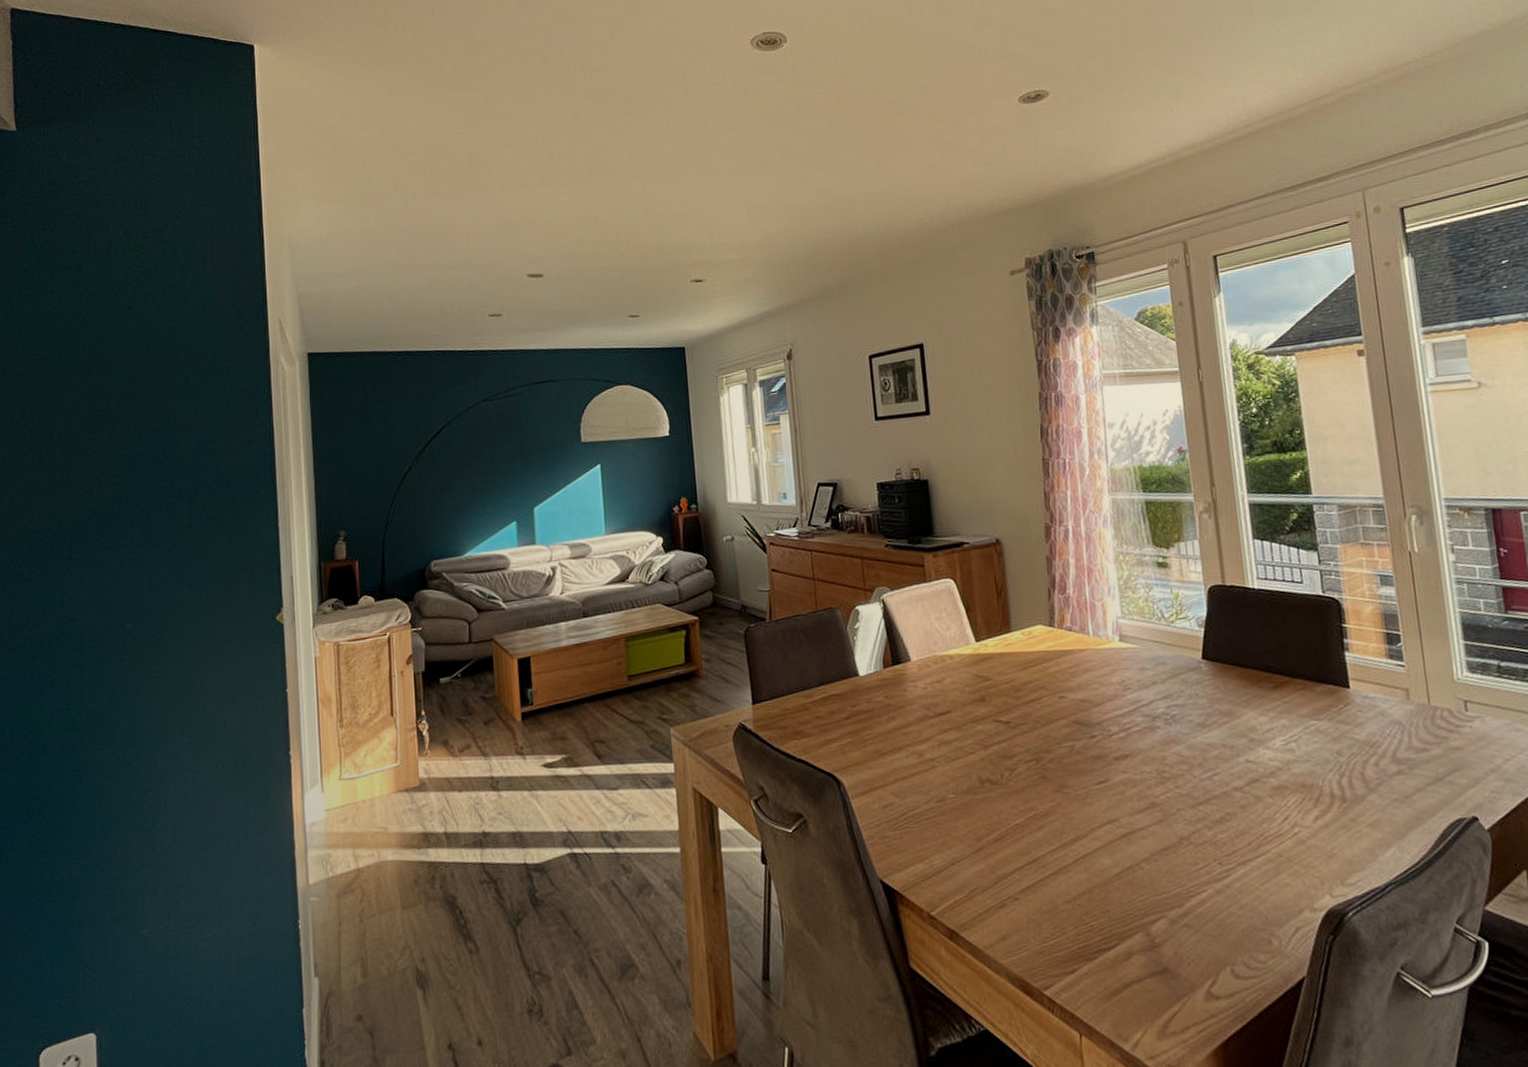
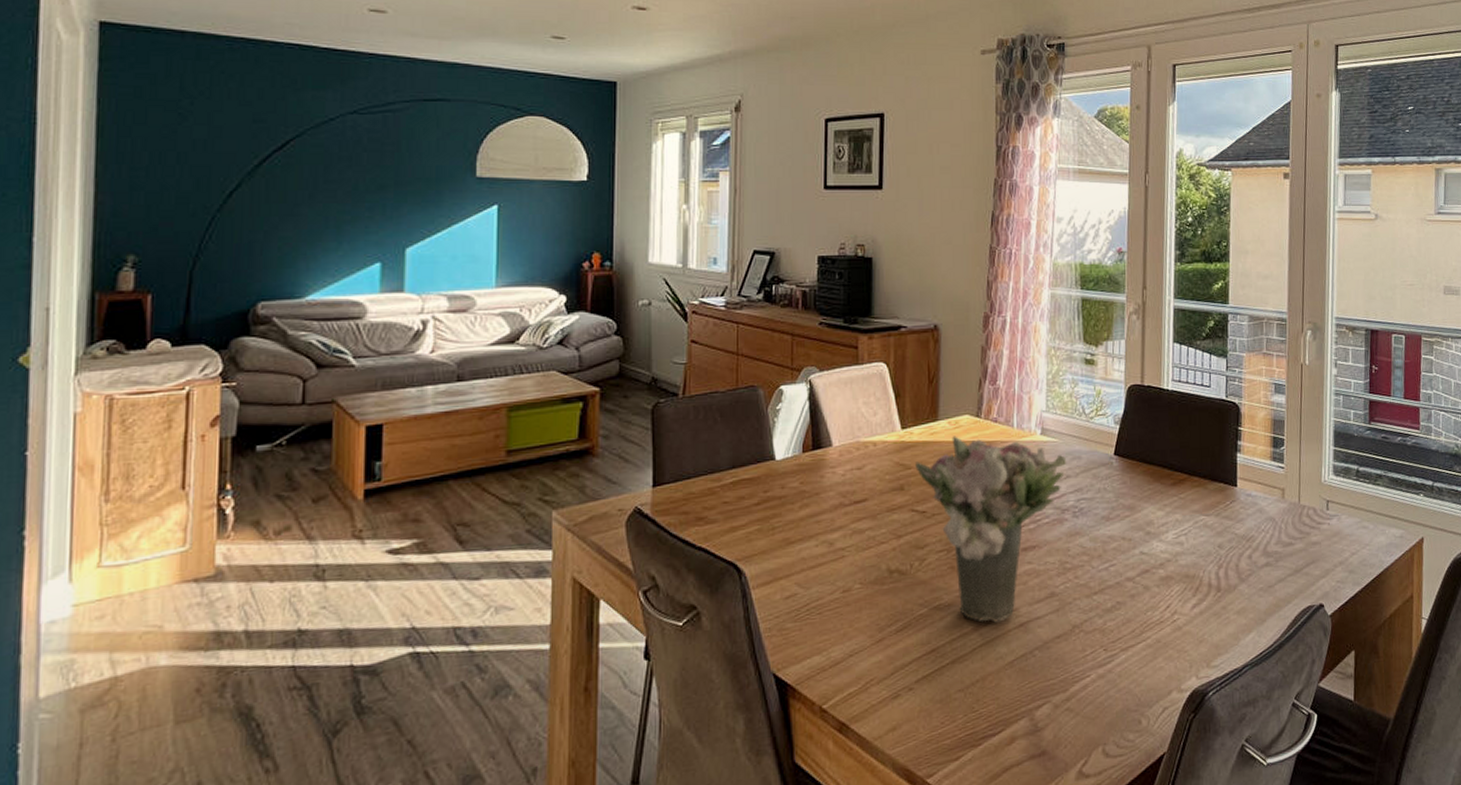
flower bouquet: none [993,646,1152,833] -> present [915,436,1067,623]

